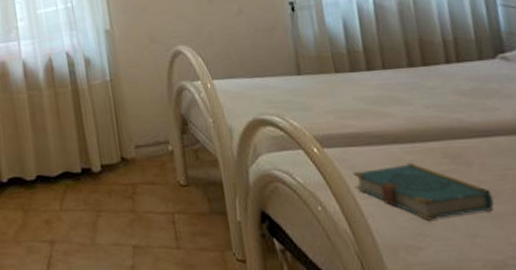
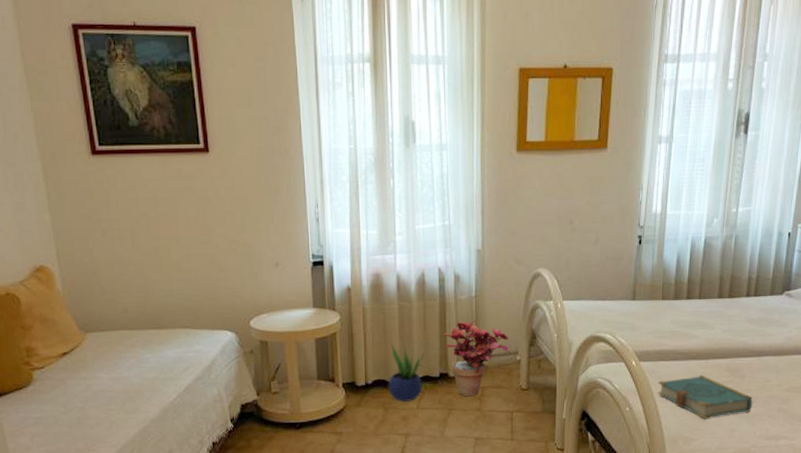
potted plant: none [24,136,64,203] -> present [388,343,426,402]
potted plant: none [80,106,157,196] -> present [443,320,508,397]

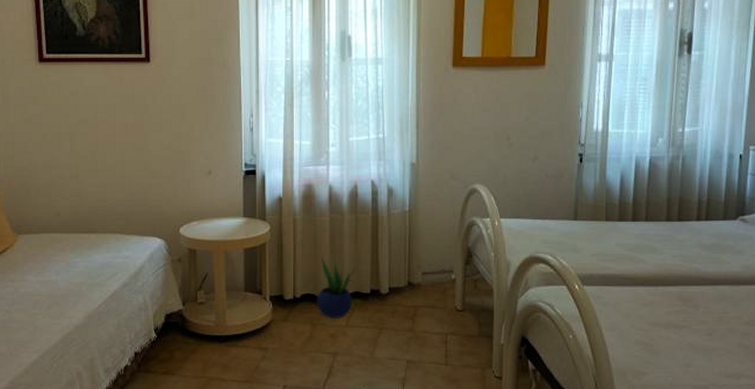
potted plant: present [443,320,508,397] -> none [375,235,443,316]
book: present [657,375,753,419] -> none [602,302,709,351]

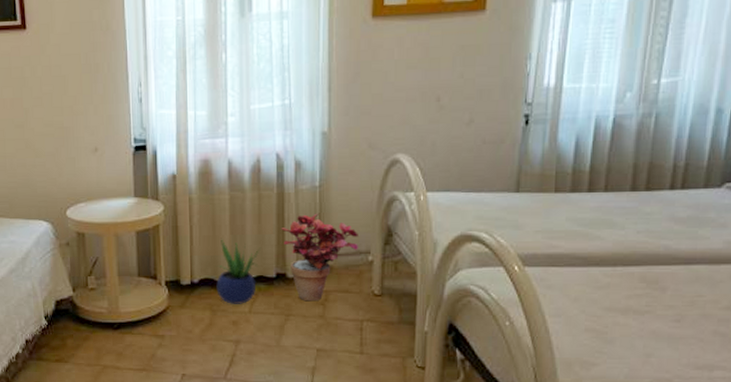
potted plant: none [375,235,443,316] -> present [281,213,358,302]

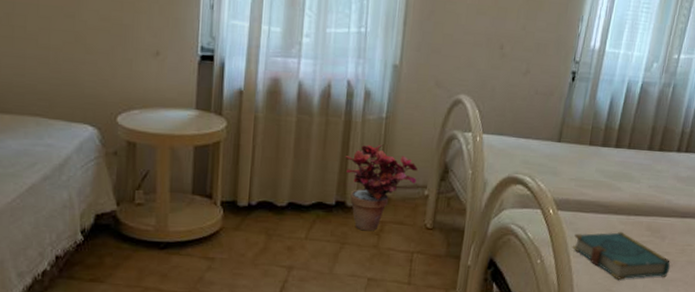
potted plant: present [216,238,260,304] -> none [274,160,322,230]
book: none [546,285,678,340] -> present [572,231,671,280]

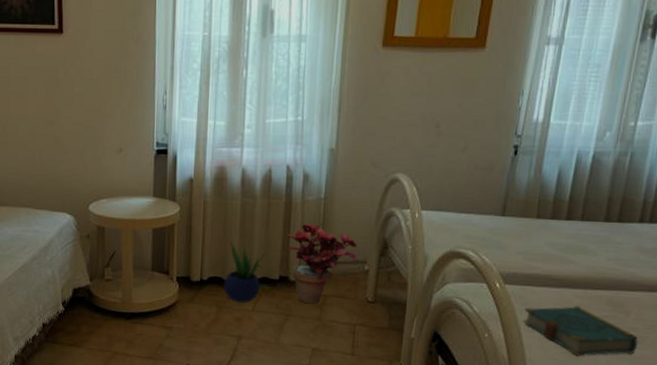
potted plant: none [274,160,322,230] -> present [223,240,266,303]

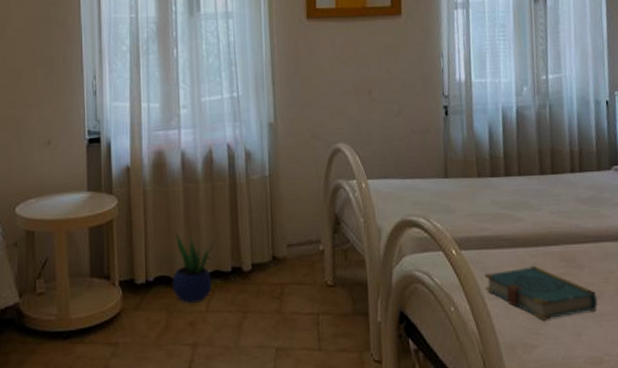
potted plant: present [287,223,357,304] -> none [235,203,309,296]

